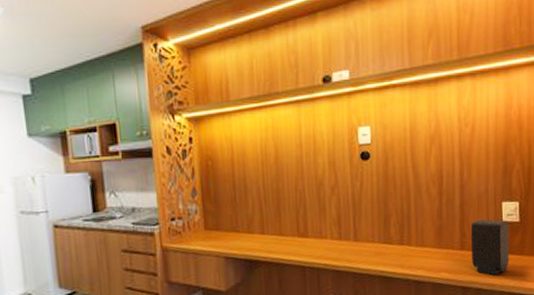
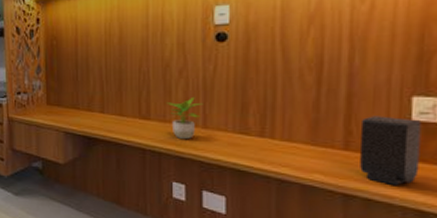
potted plant: none [322,212,353,253] -> present [166,96,203,139]

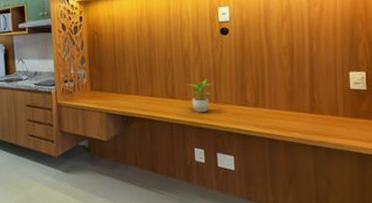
speaker: present [360,116,422,186] -> none [321,86,357,137]

